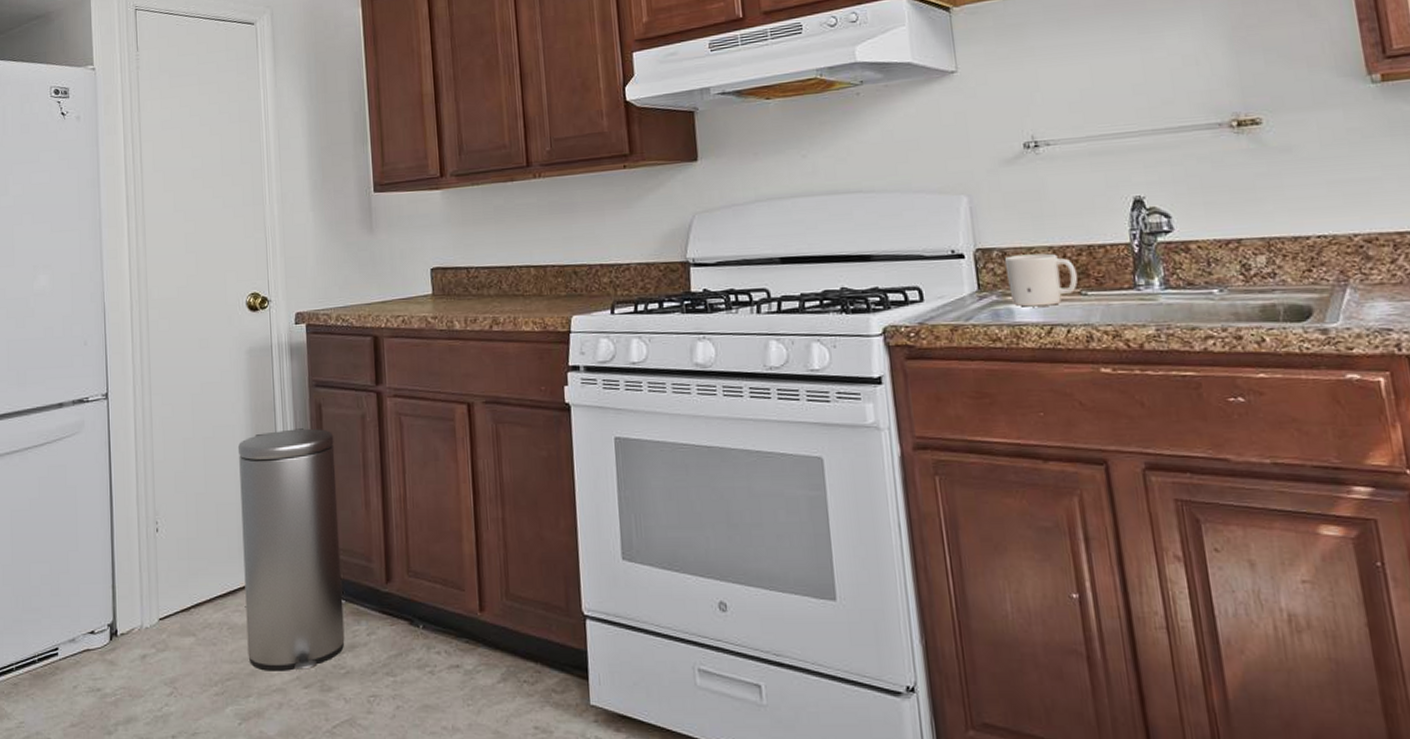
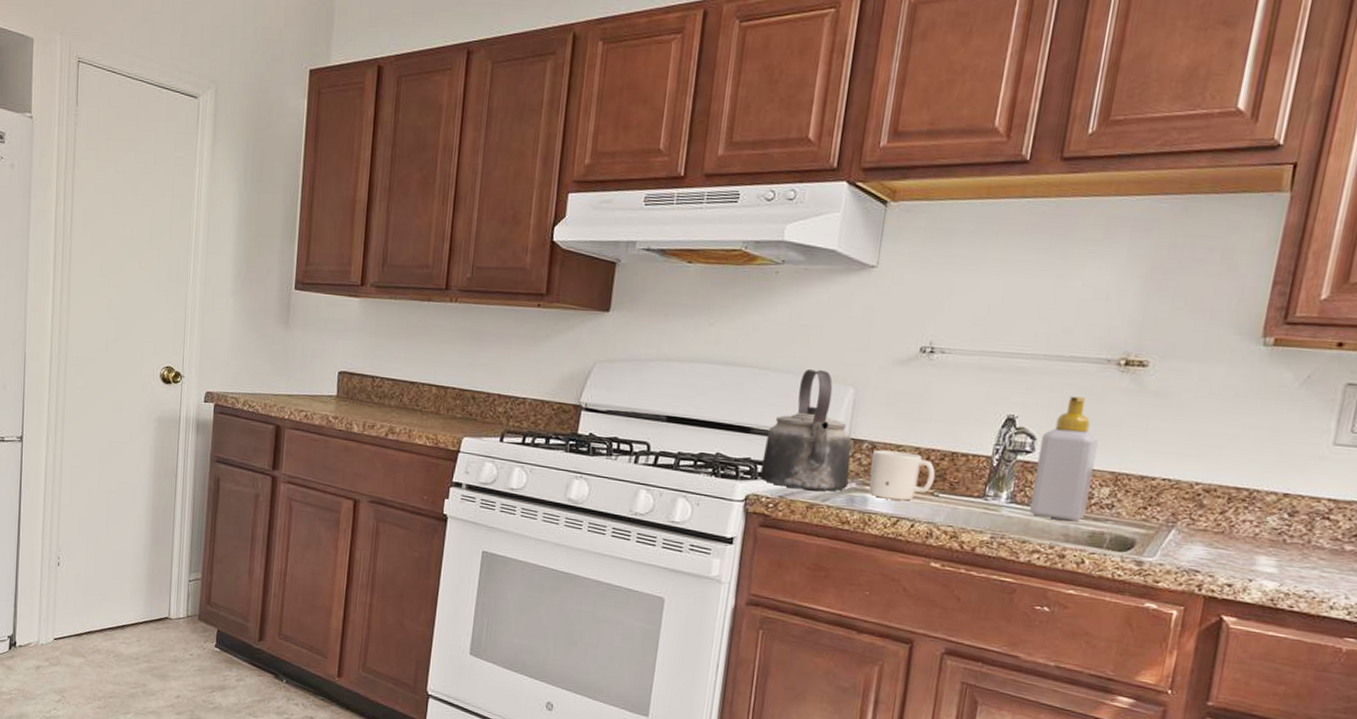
pedal bin: present [237,428,345,671] -> none [130,495,228,701]
kettle: none [889,183,988,312] -> present [760,369,852,492]
soap bottle: none [1175,165,1249,299] -> present [1030,396,1099,522]

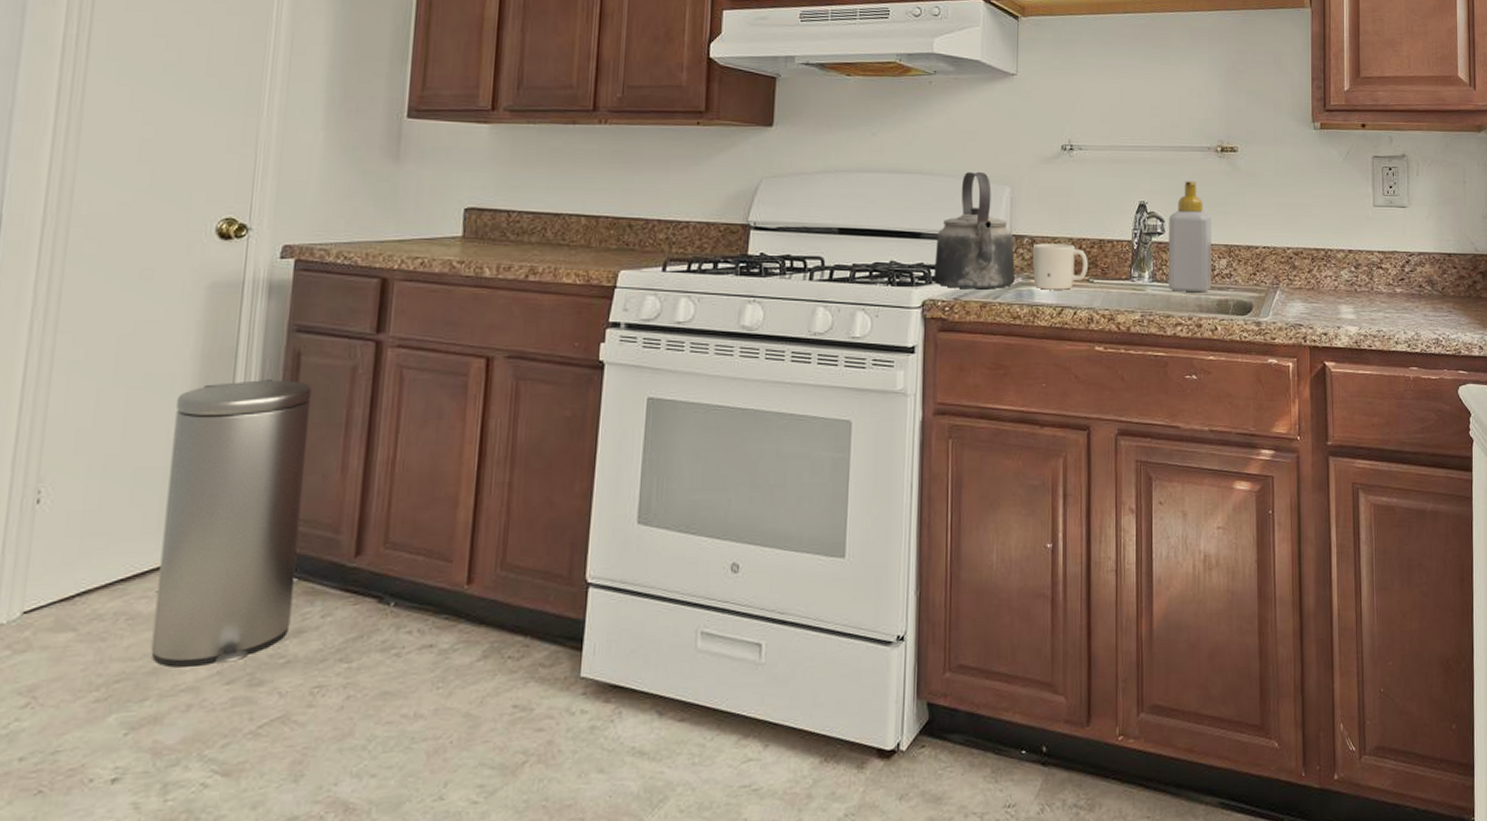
pedal bin: none [130,495,228,701] -> present [151,379,312,668]

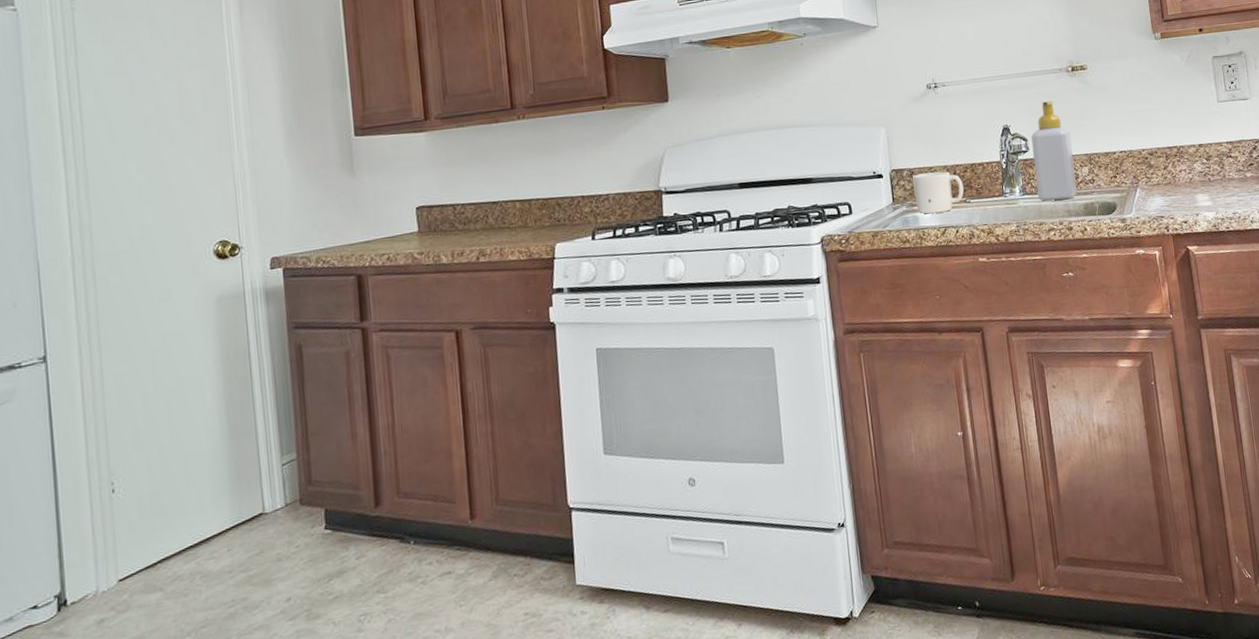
pedal bin: present [151,379,312,668] -> none [207,369,333,611]
kettle: present [934,171,1015,290] -> none [826,117,900,223]

